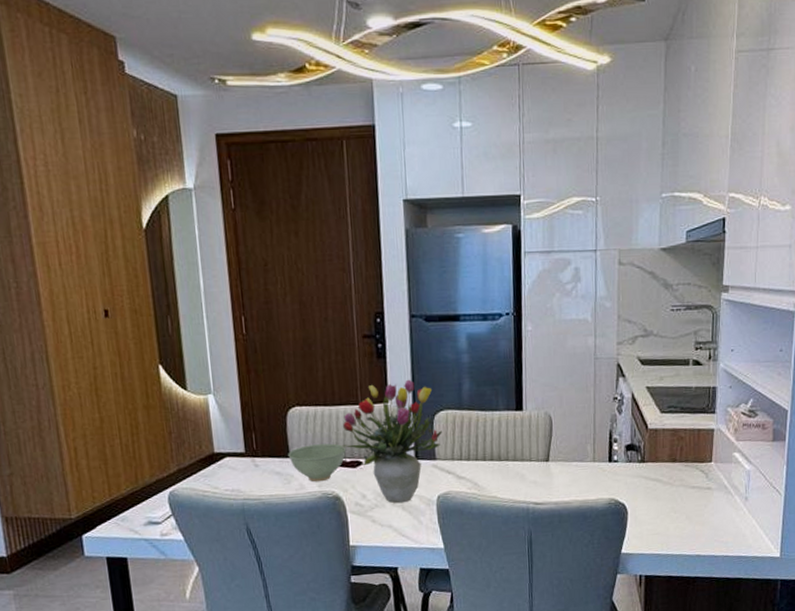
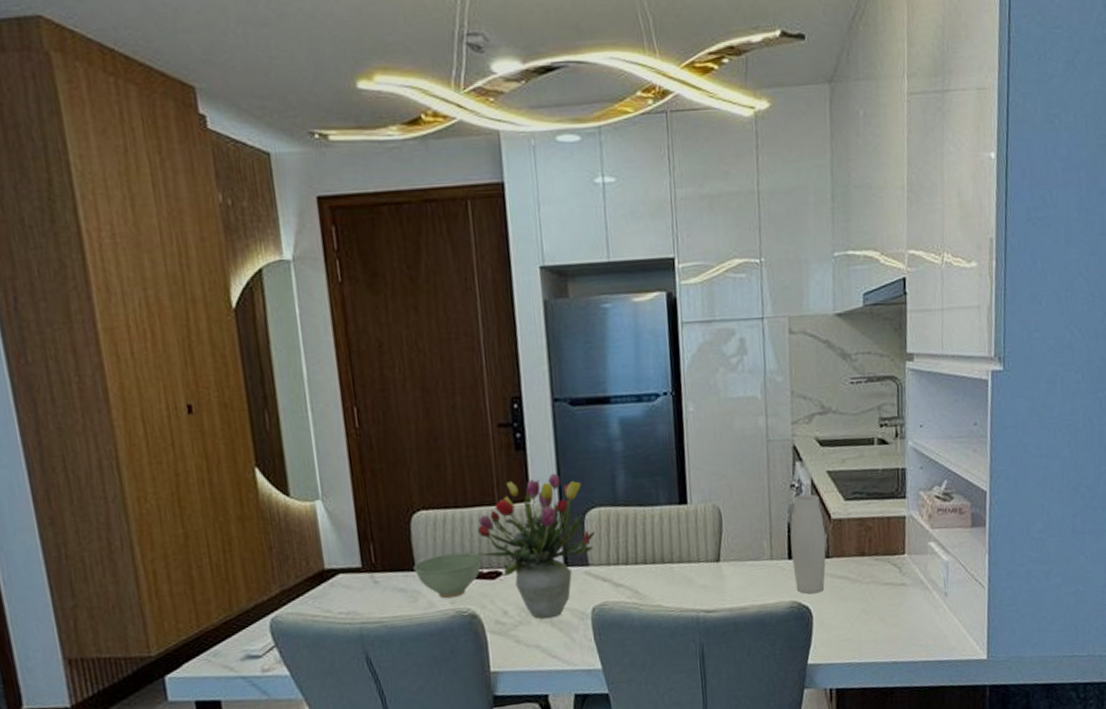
vase: none [611,406,643,493] -> present [790,494,827,595]

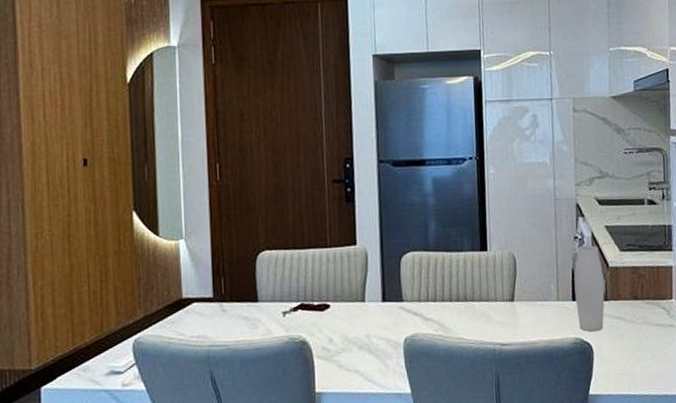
bowl: present [413,552,483,599] -> none [256,286,315,327]
flower arrangement: present [478,473,595,619] -> none [310,222,409,347]

